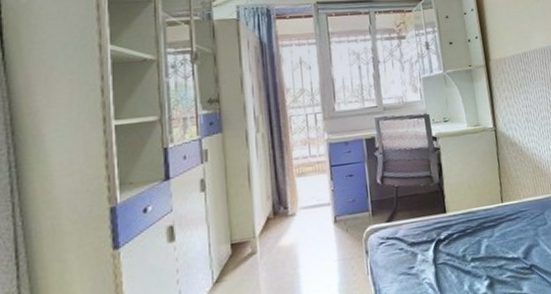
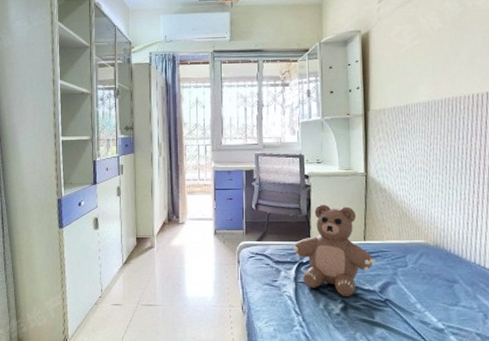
teddy bear: none [426,166,517,271] -> present [292,204,376,296]

